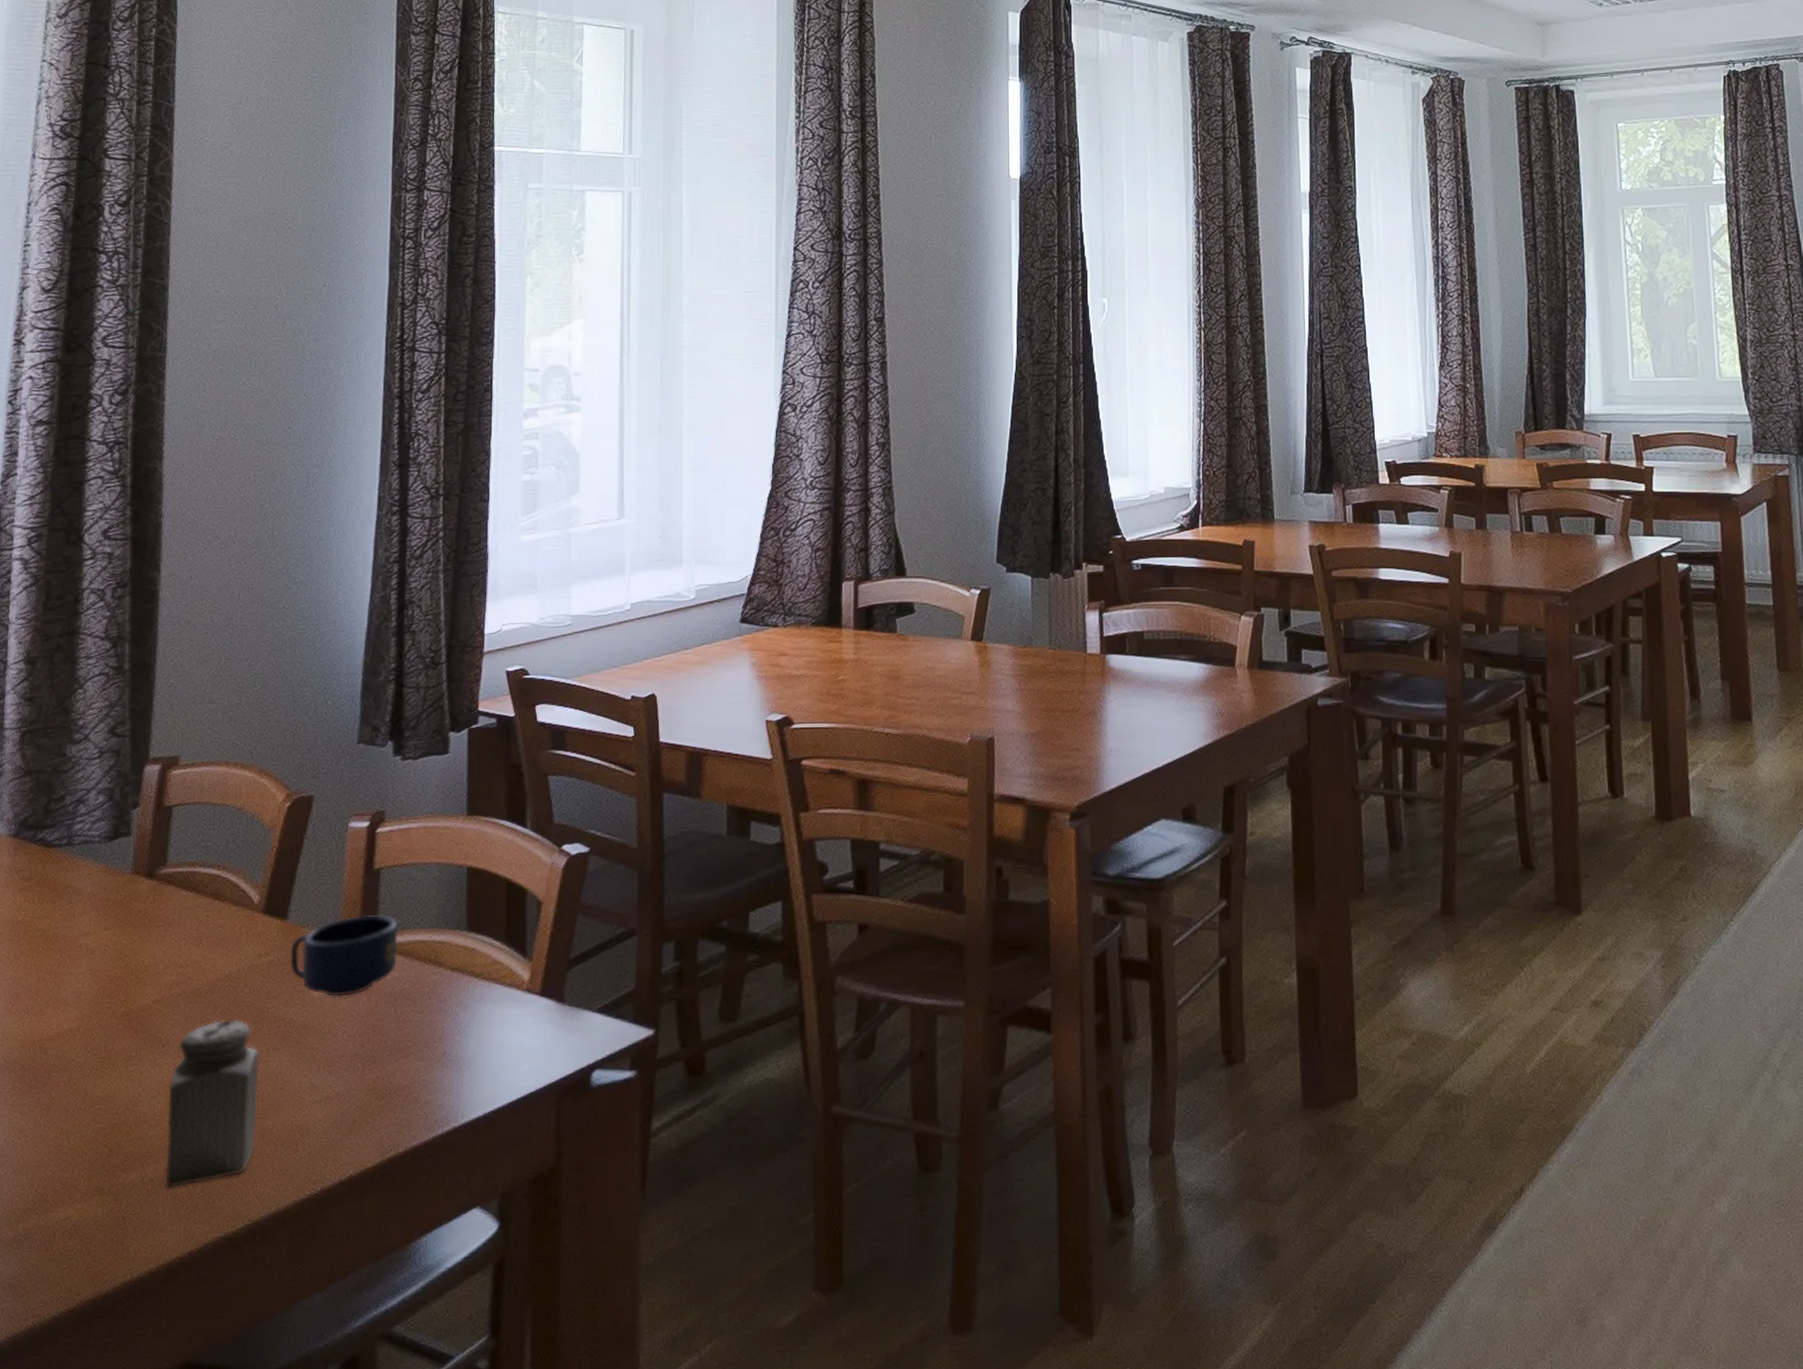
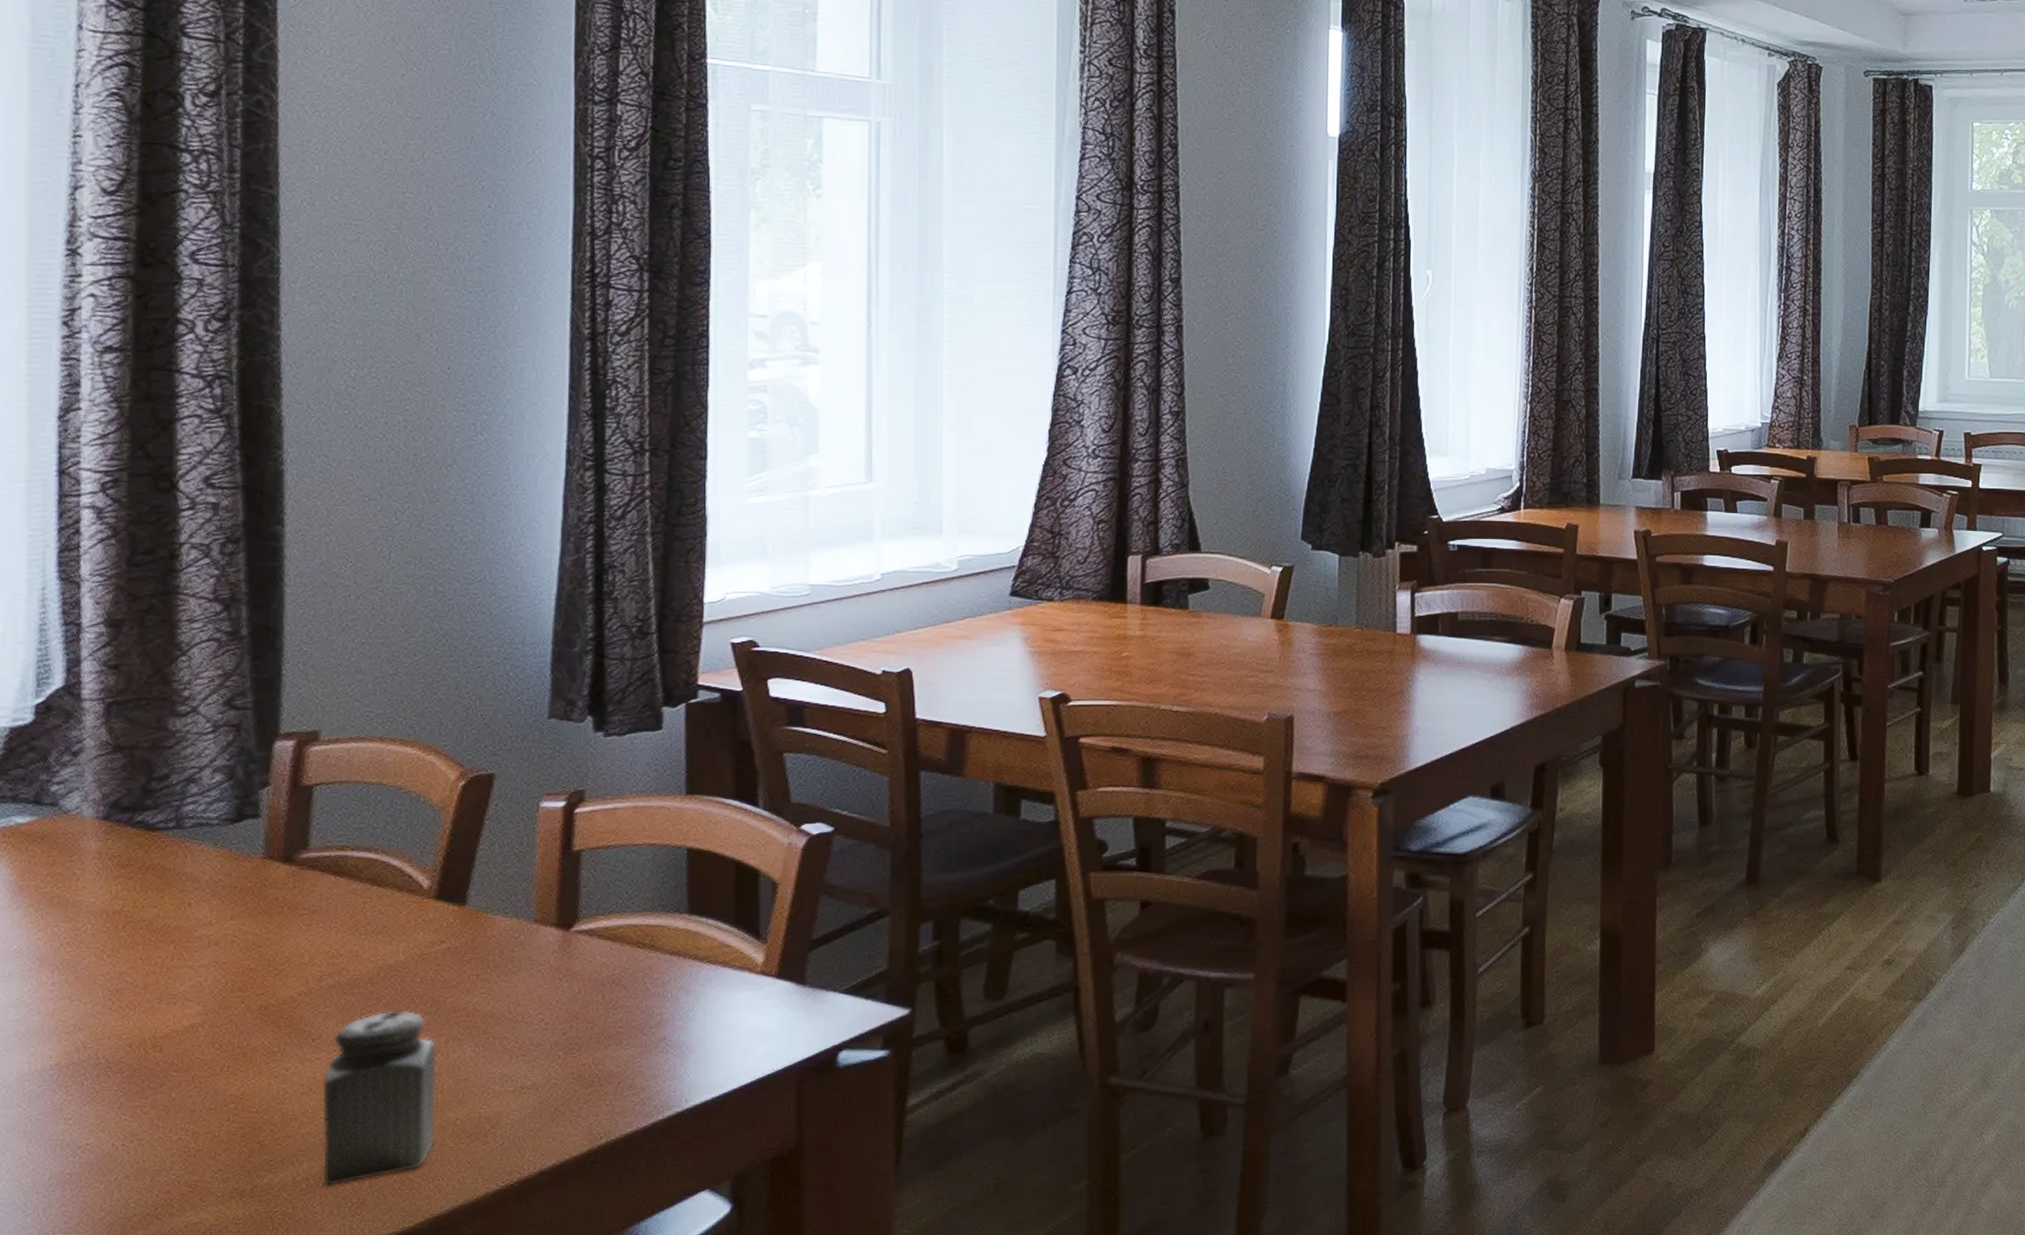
mug: present [290,914,399,998] -> none [471,898,606,985]

